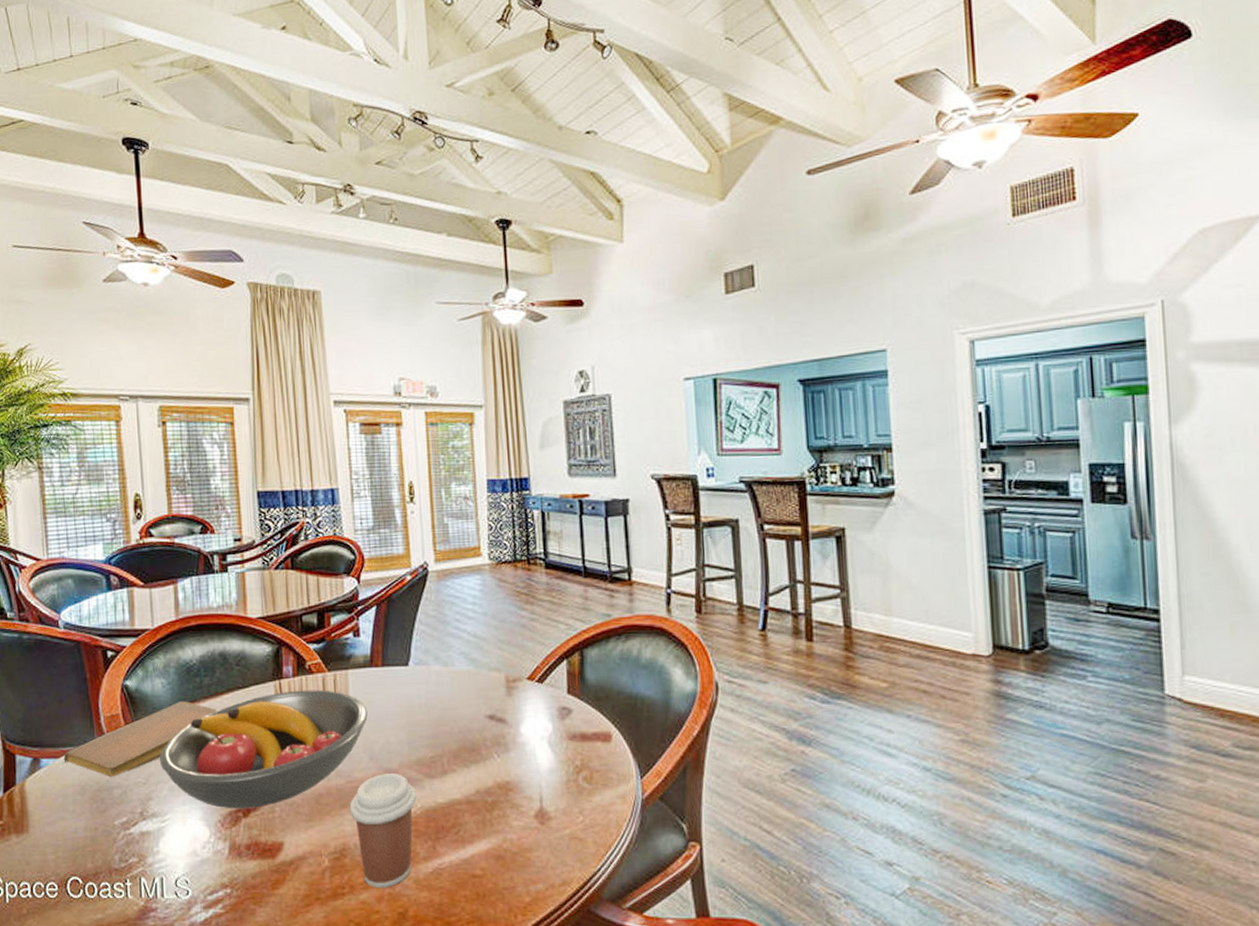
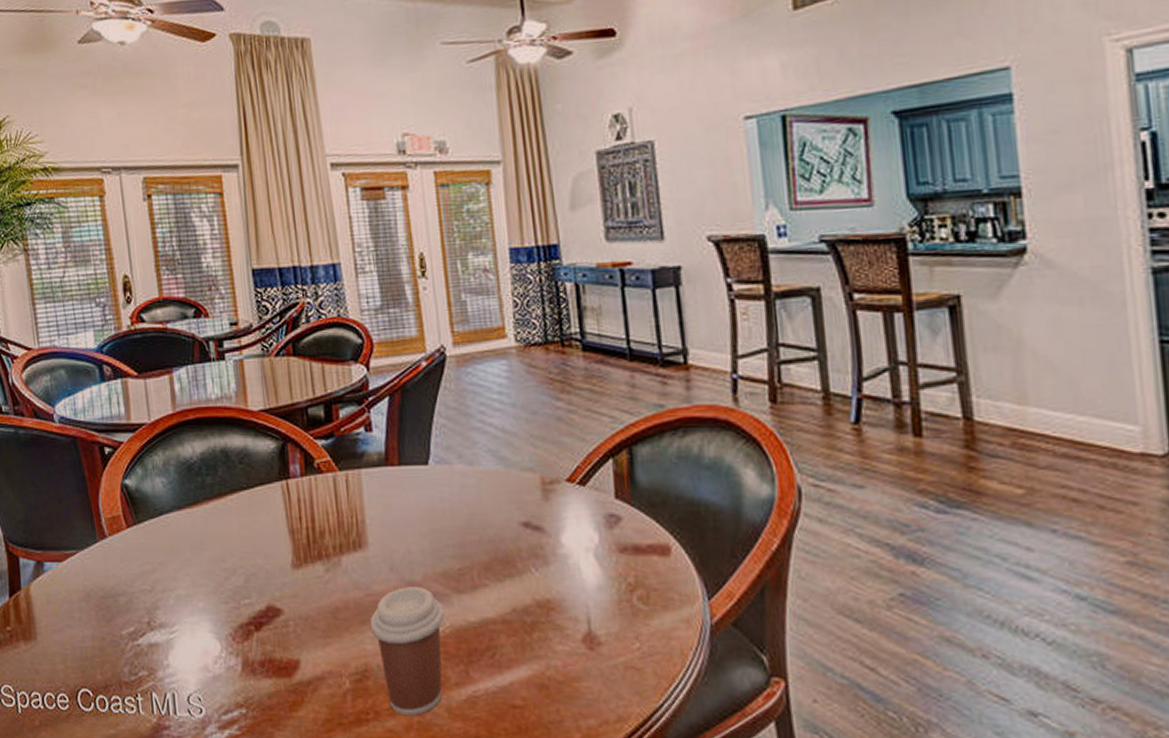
notebook: present [63,700,218,778] -> none [66,501,223,584]
fruit bowl: present [160,690,368,809] -> none [164,491,385,622]

